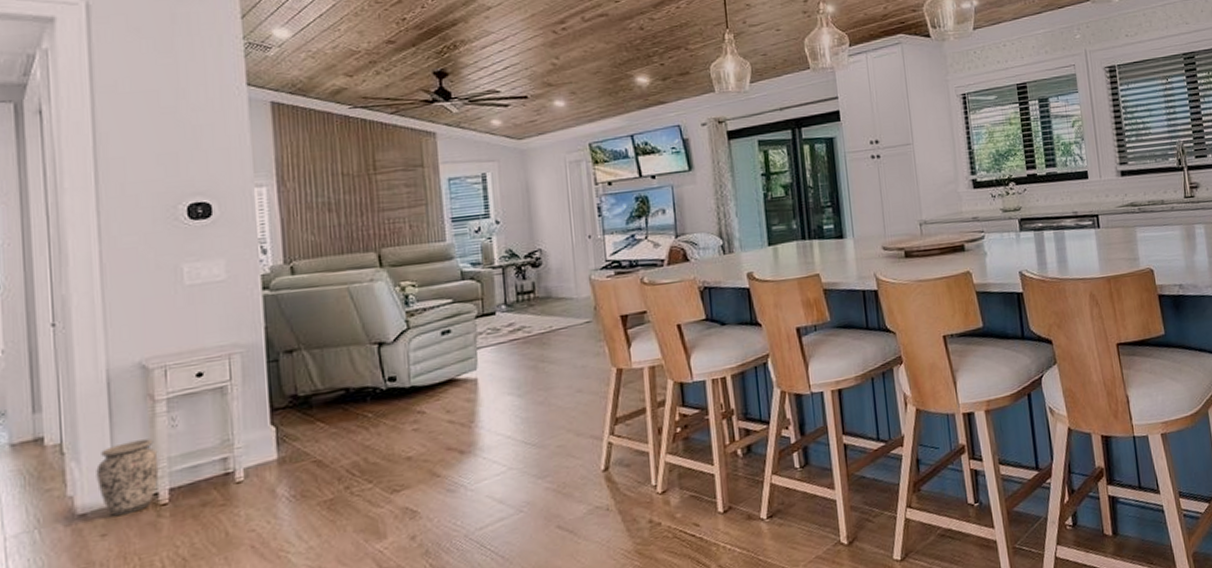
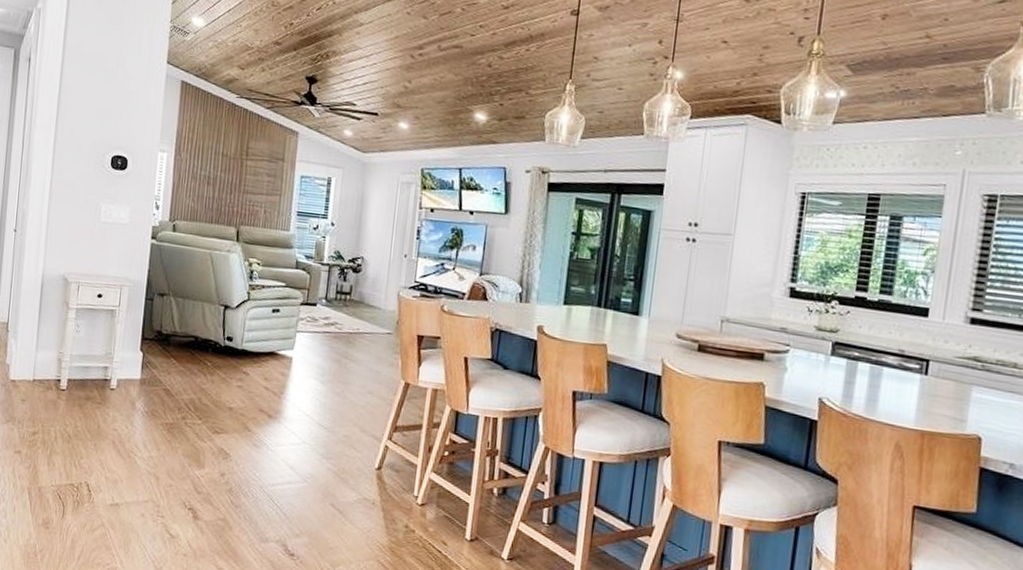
vase: present [96,438,160,516] -> none [25,334,66,390]

